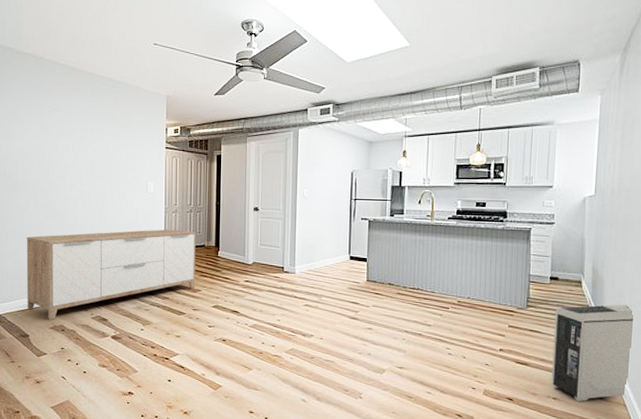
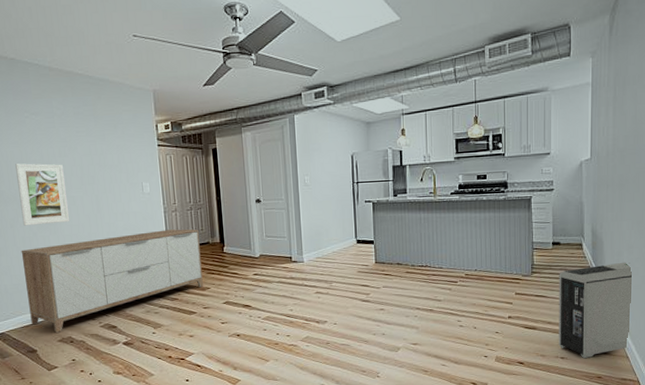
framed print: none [31,155,76,214] -> present [15,163,70,226]

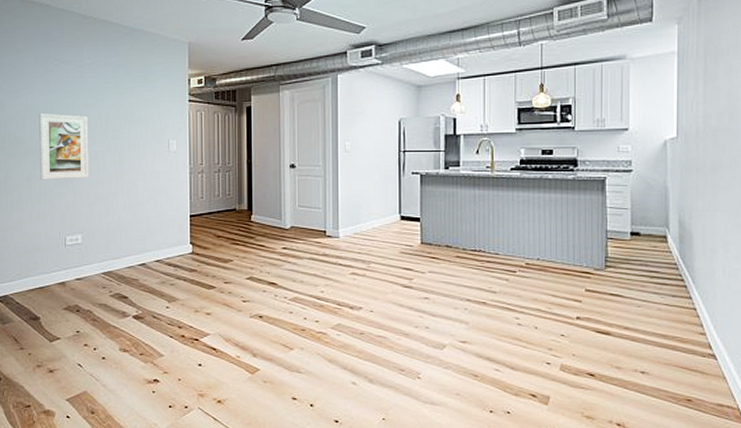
sideboard: present [21,229,203,333] -> none [35,192,226,299]
air purifier: present [558,262,632,359] -> none [638,260,728,376]

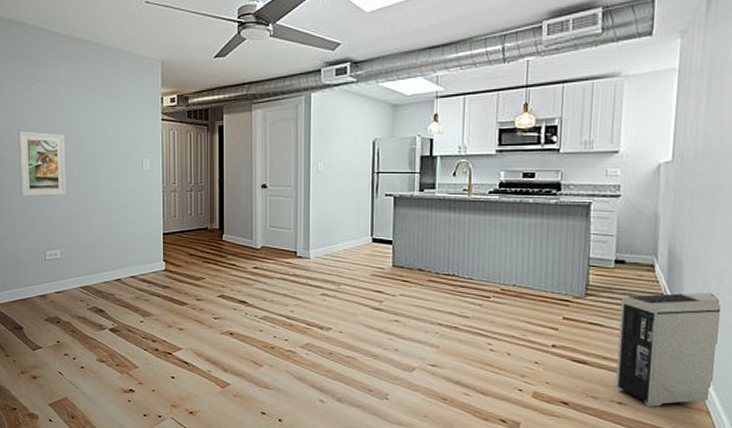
air purifier: none [638,260,728,376] -> present [615,292,720,408]

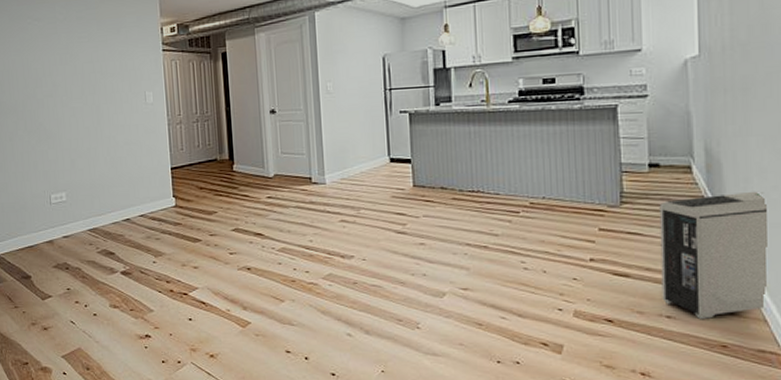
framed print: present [18,131,67,197] -> none [16,72,69,140]

